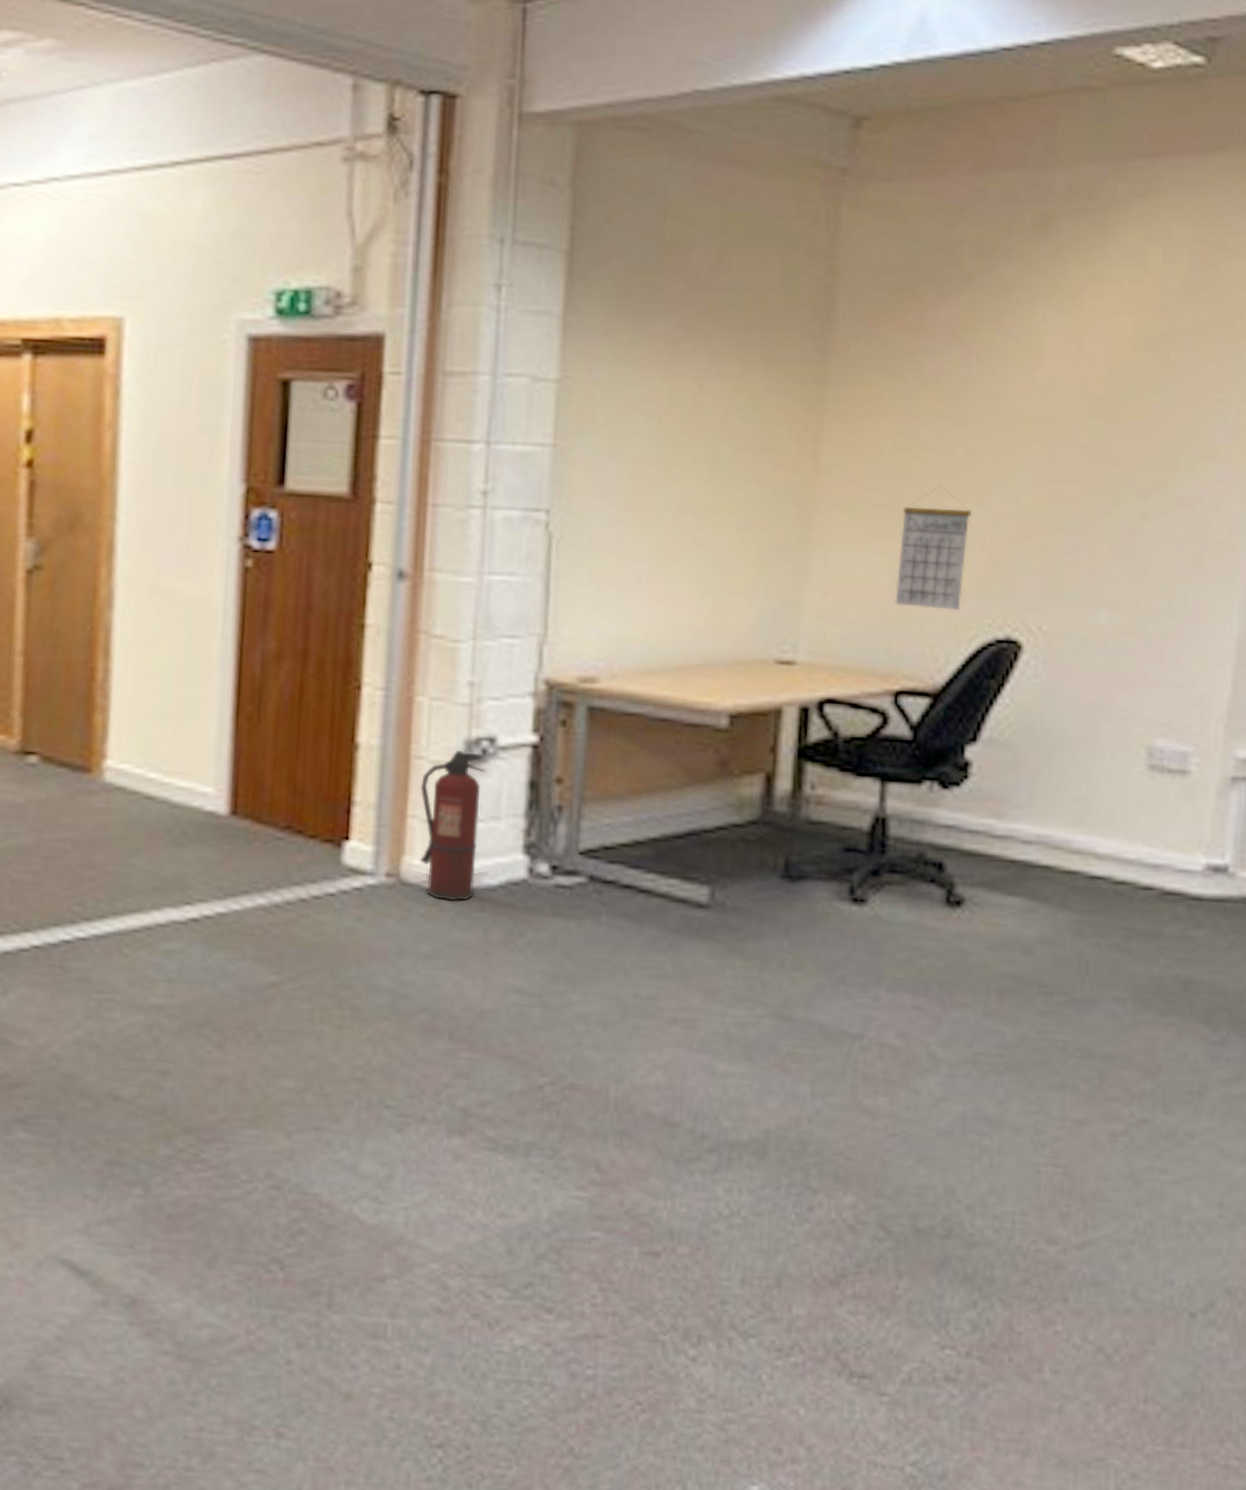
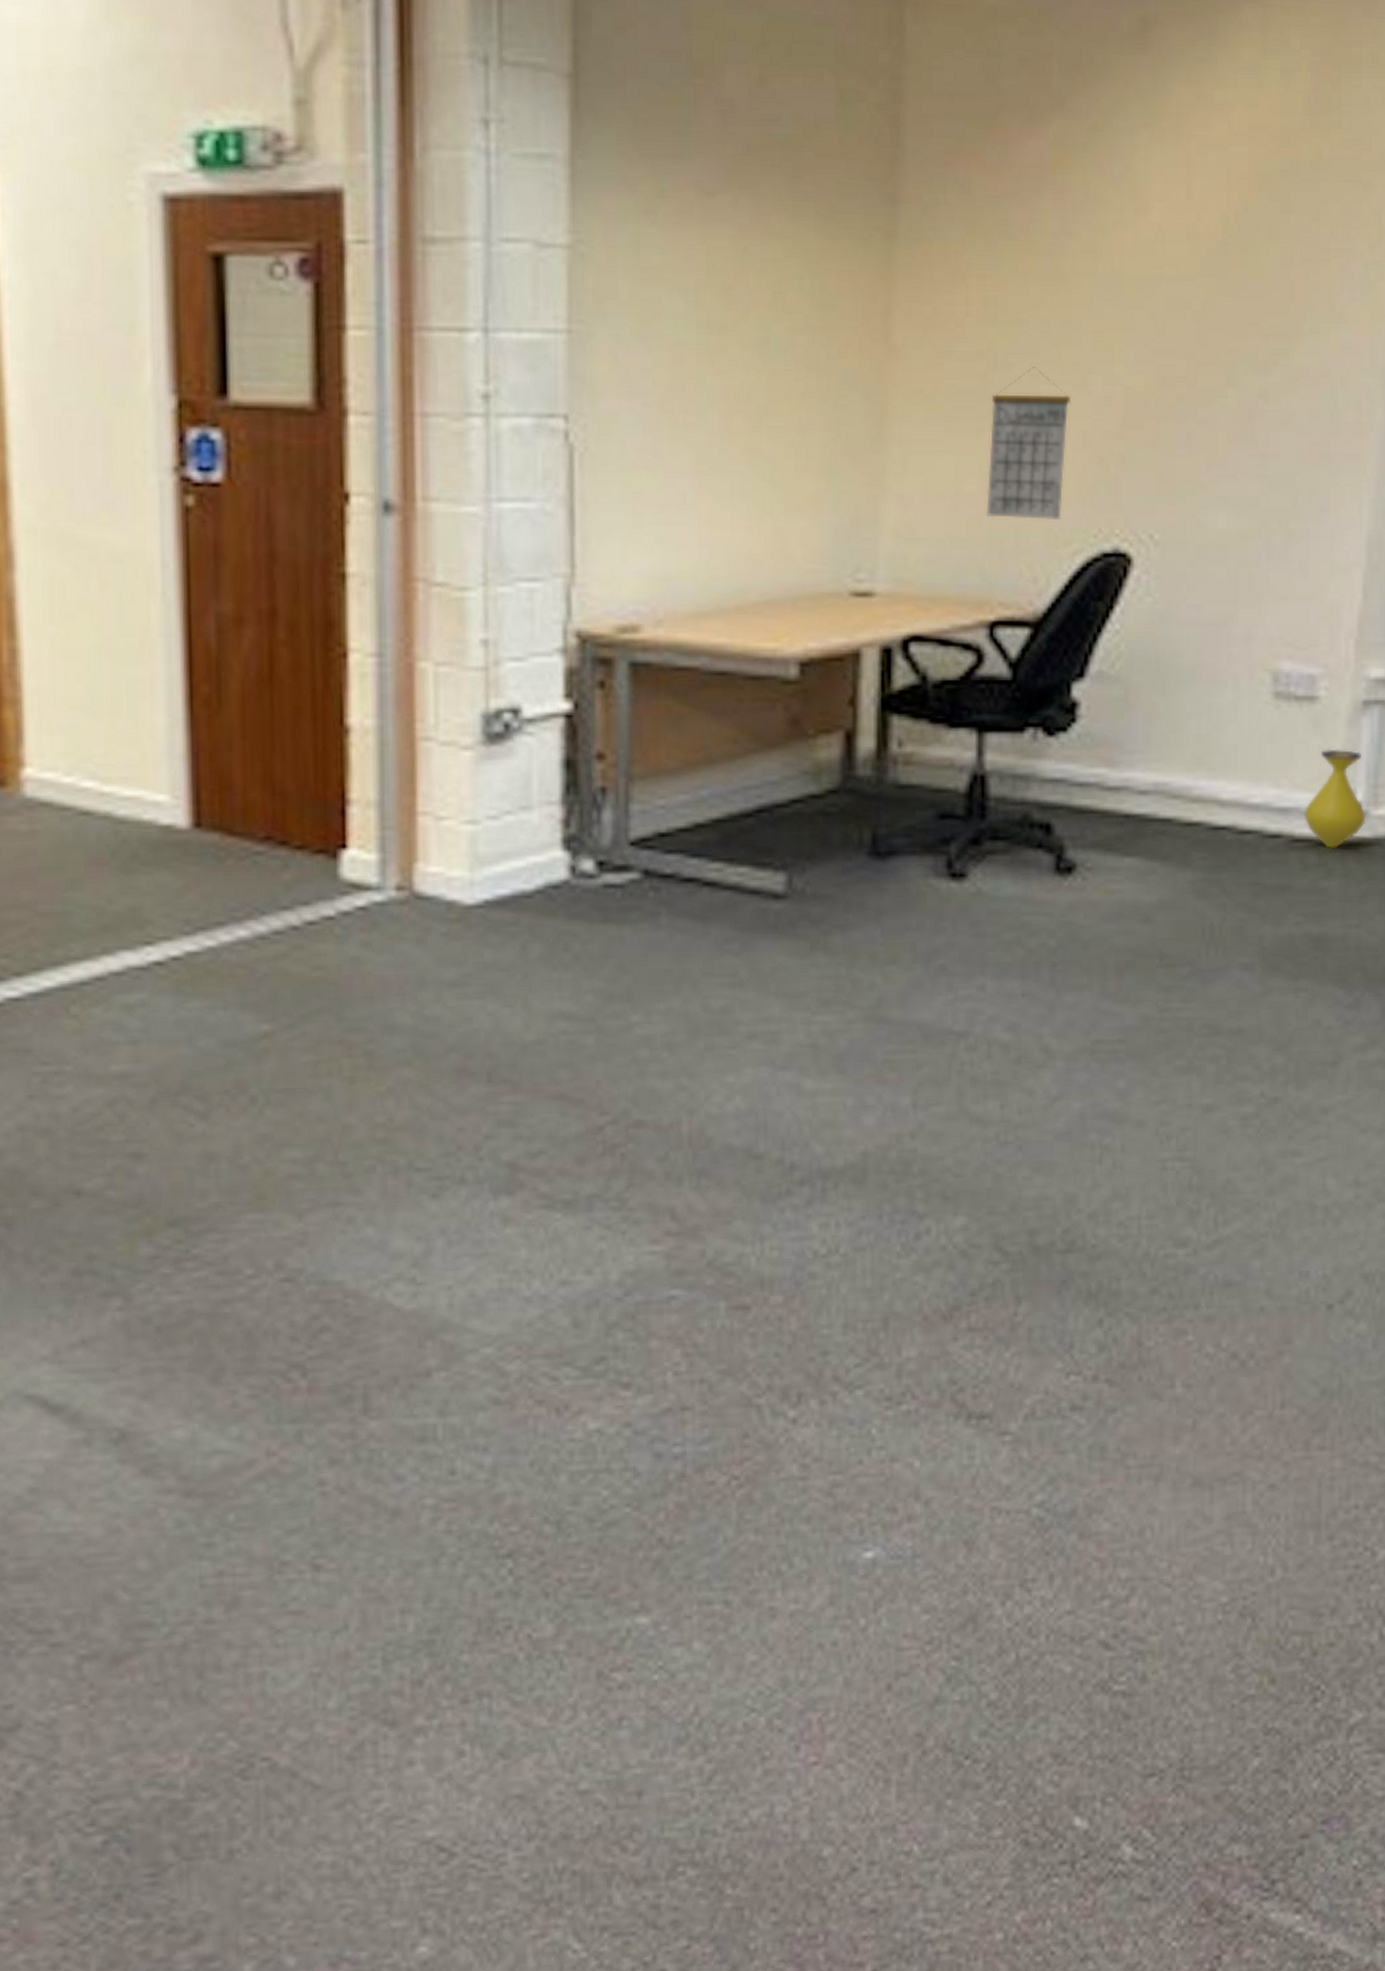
fire extinguisher: present [419,749,486,902] -> none [430,726,511,914]
vase: none [1174,816,1233,904] -> present [1303,749,1366,850]

